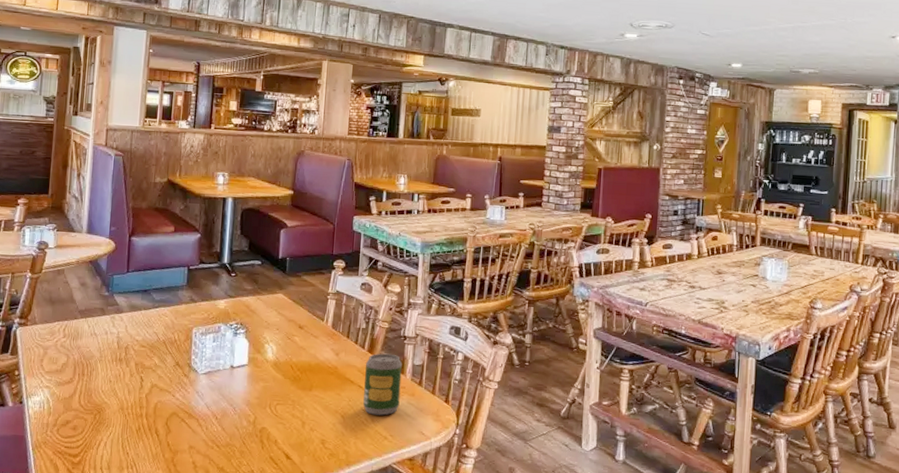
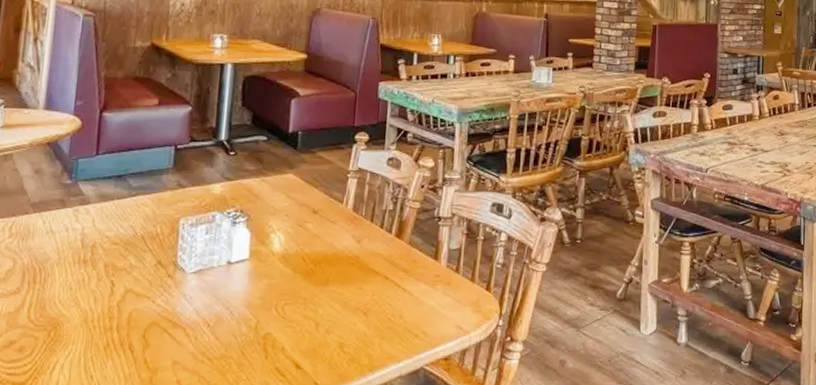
soda can: present [363,353,403,416] -> none [390,237,437,310]

